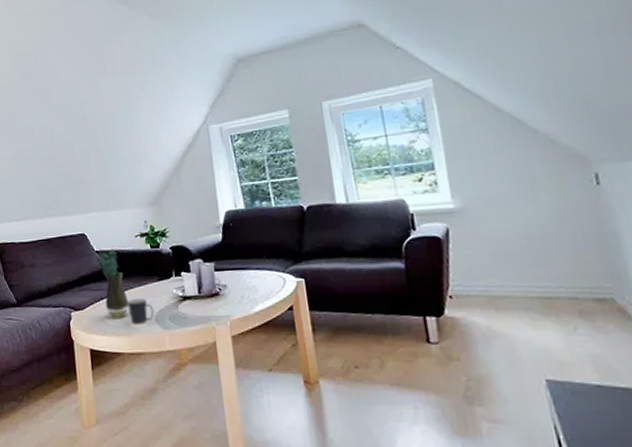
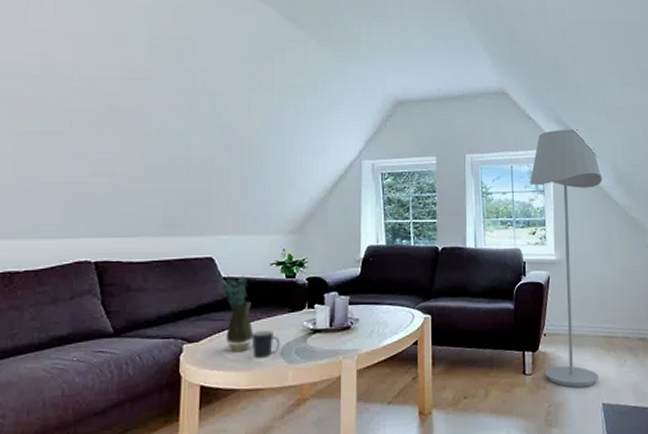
floor lamp: none [406,49,537,360] -> present [529,129,603,388]

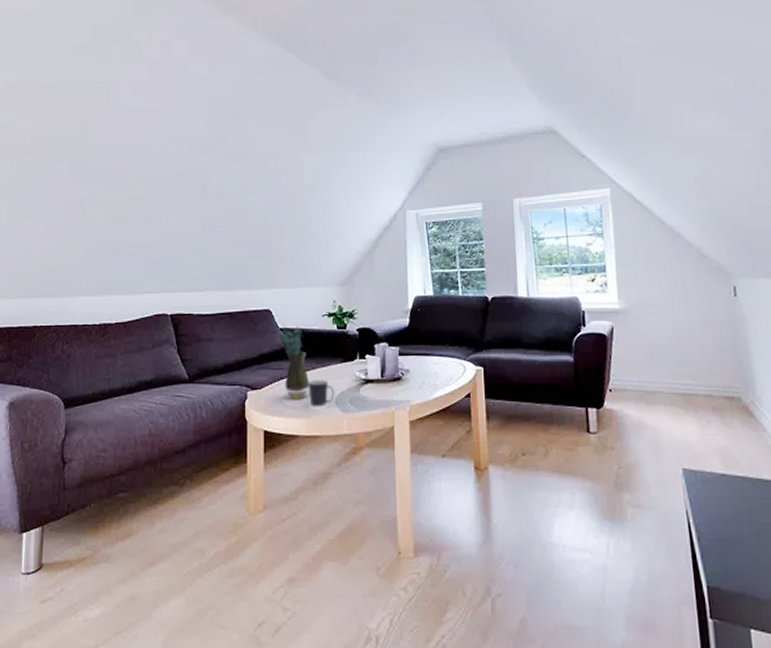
floor lamp: present [529,129,603,388] -> none [585,165,678,450]

